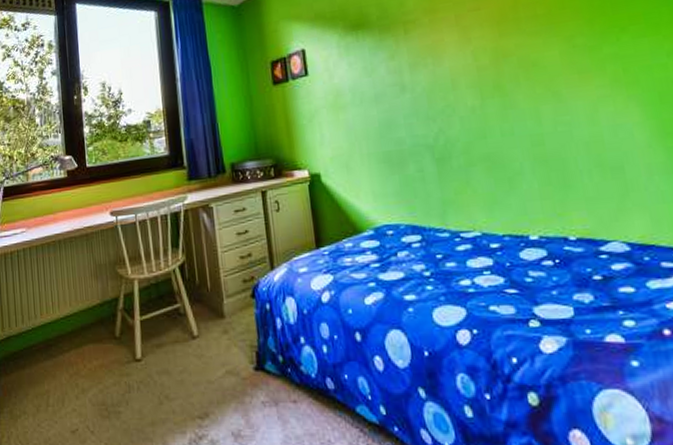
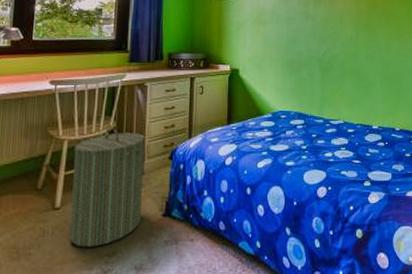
laundry hamper: none [145,260,230,407] -> present [69,127,145,247]

